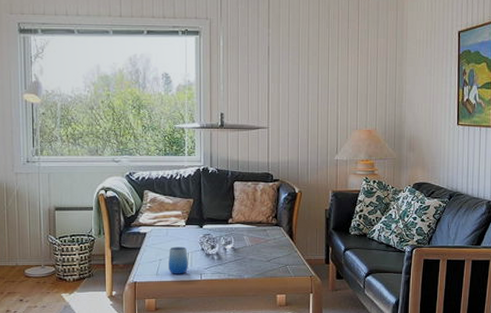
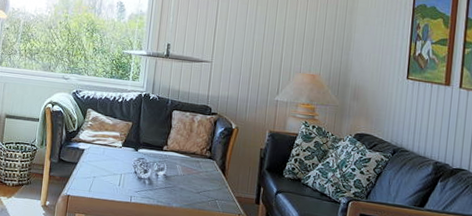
cup: present [169,246,188,274] -> none [101,166,121,194]

